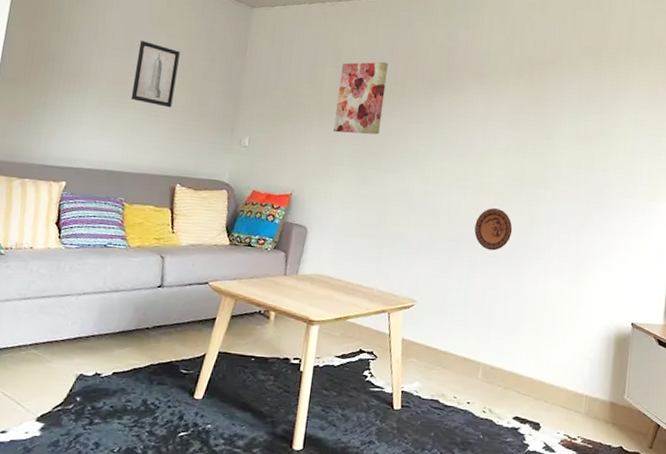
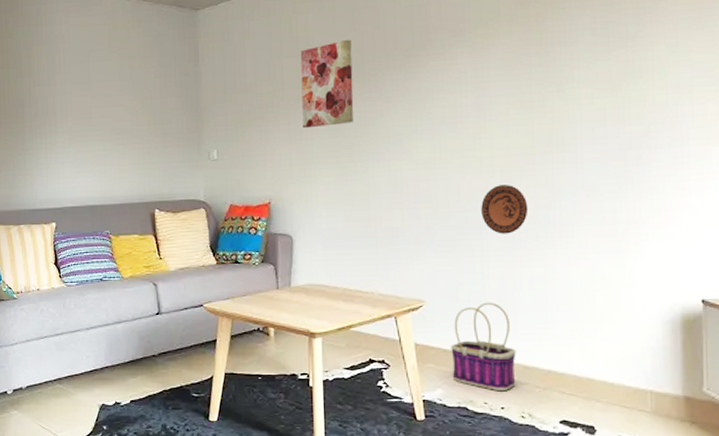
wall art: present [130,41,180,108] -> none [95,69,137,133]
basket: none [431,307,487,388] -> present [451,302,516,392]

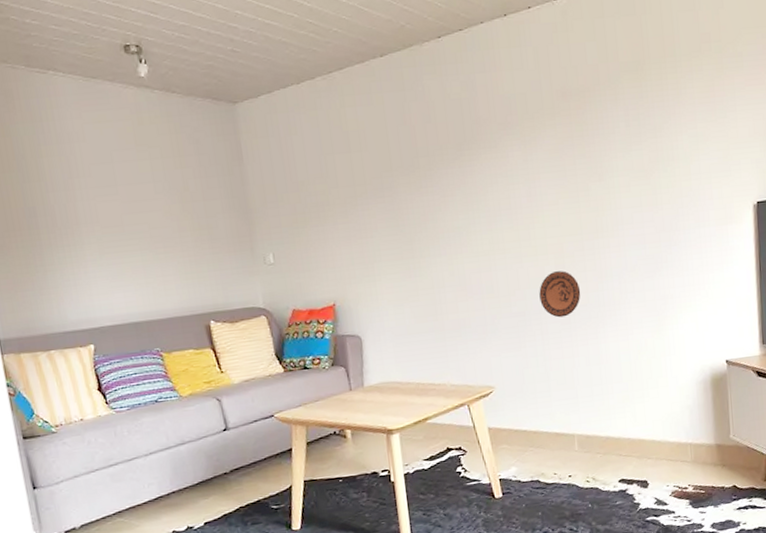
wall art: present [300,39,354,129] -> none [352,133,412,227]
basket: present [451,302,516,392] -> none [521,381,579,462]

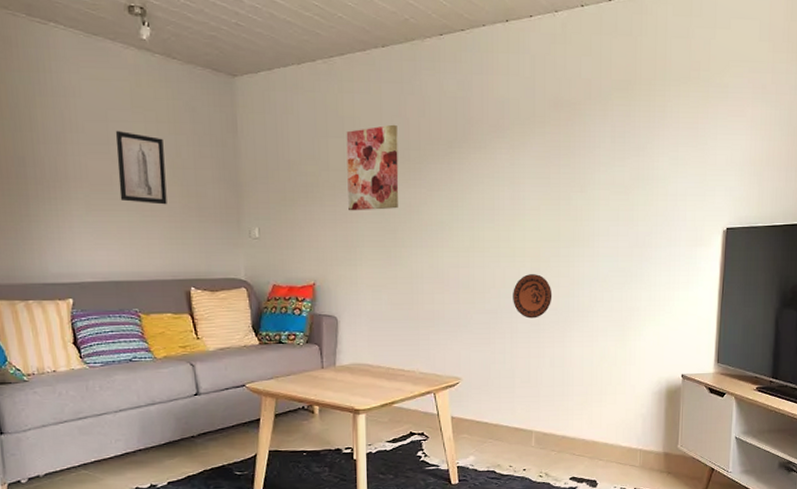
wall art: none [121,171,180,241] -> present [115,131,167,205]
wall art: none [352,133,412,227] -> present [346,124,399,211]

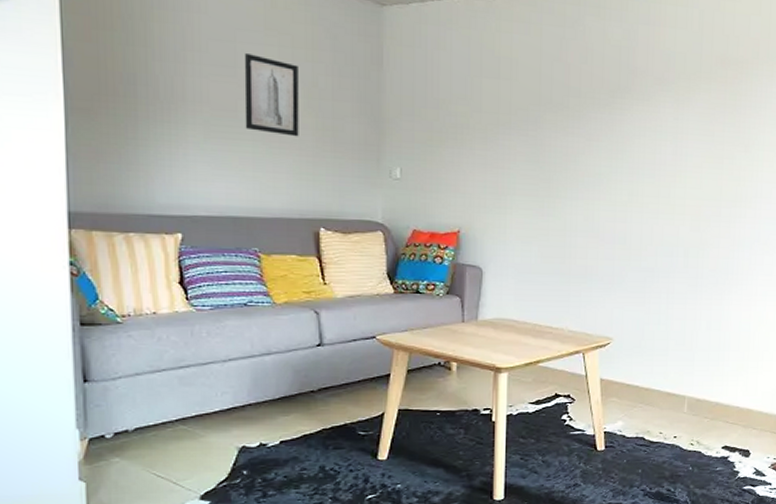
wall art: present [346,124,399,211] -> none [500,69,557,157]
decorative plate: present [513,274,552,319] -> none [670,233,712,279]

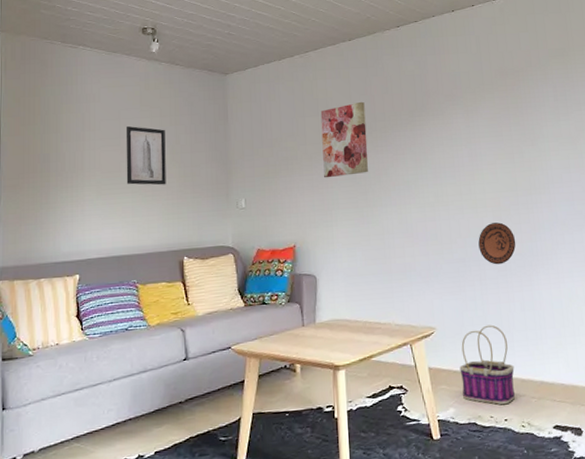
wall art: none [500,69,557,157] -> present [320,101,368,178]
basket: none [633,341,691,422] -> present [459,325,515,405]
decorative plate: none [670,233,712,279] -> present [478,222,516,265]

